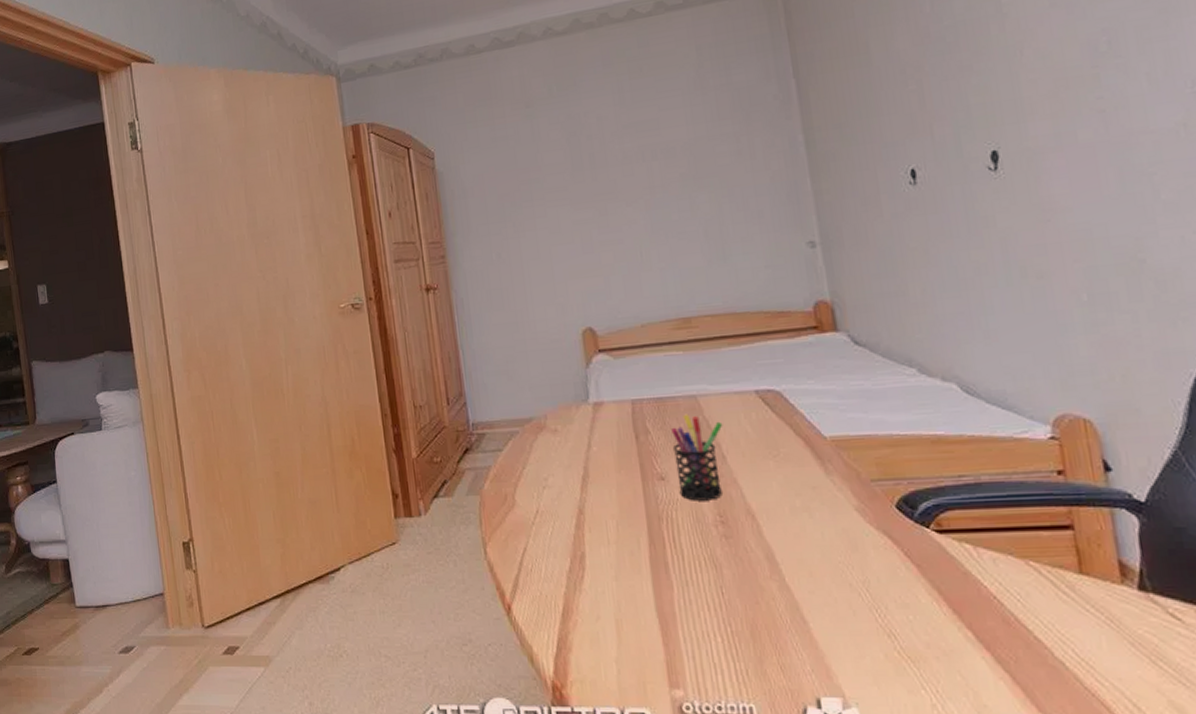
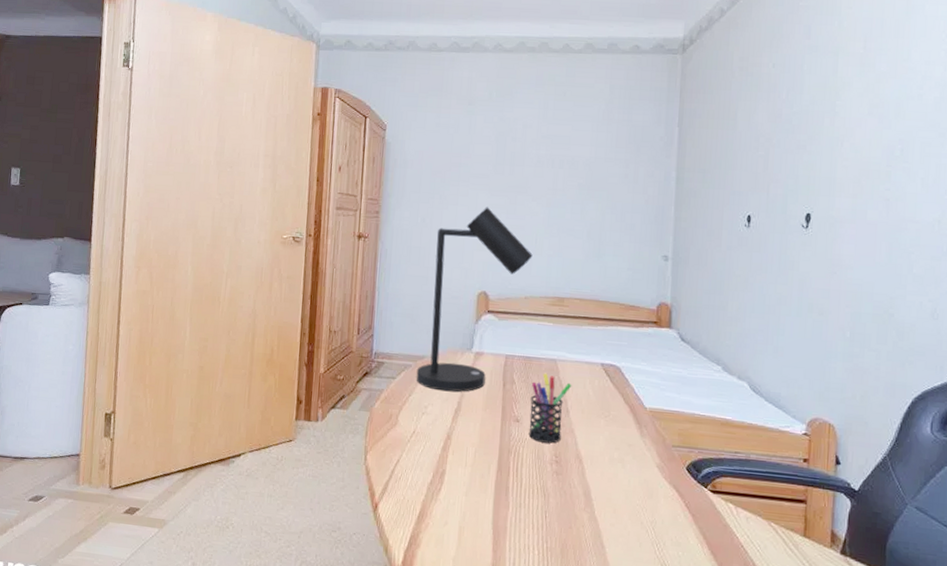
desk lamp: none [518,225,641,457] -> present [416,207,533,392]

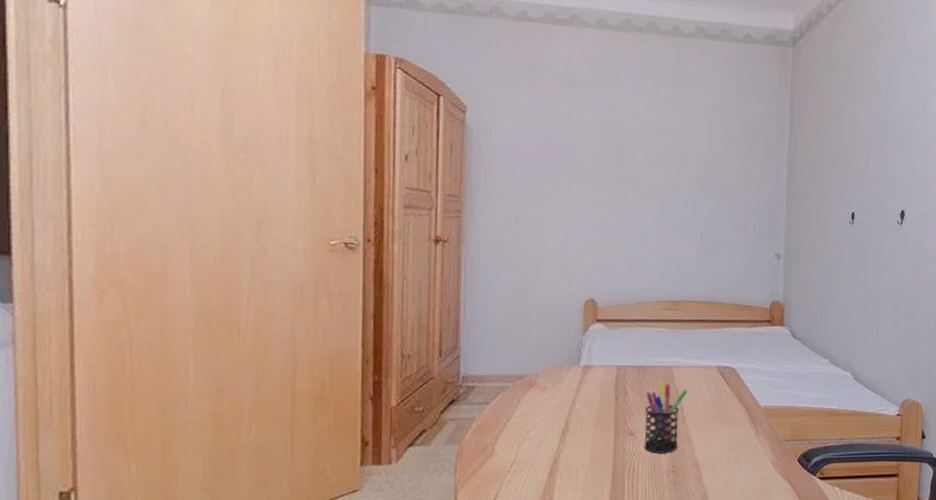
desk lamp: present [416,207,533,392] -> none [514,204,644,412]

